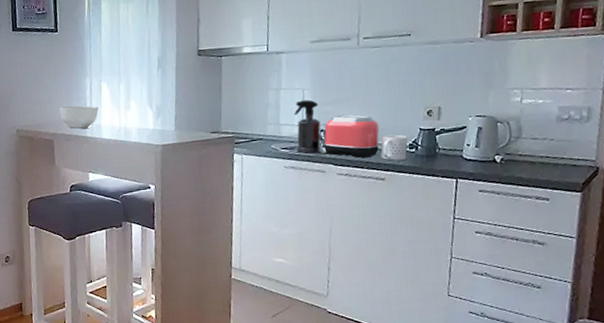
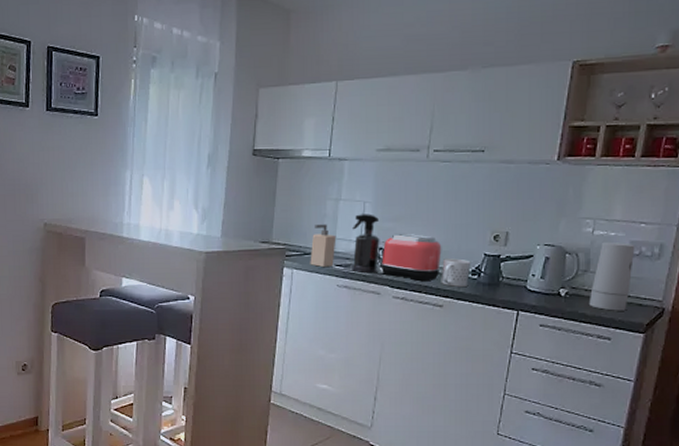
bowl: present [59,106,99,129] -> none [94,201,138,227]
soap dispenser: none [257,112,280,151] -> present [310,224,337,267]
canister: none [524,108,564,173] -> present [588,241,635,311]

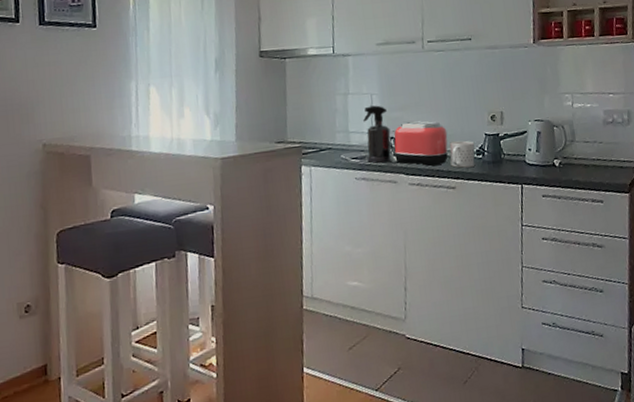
soap dispenser: present [310,224,337,267] -> none [326,119,350,162]
canister: present [588,241,635,311] -> none [579,112,611,176]

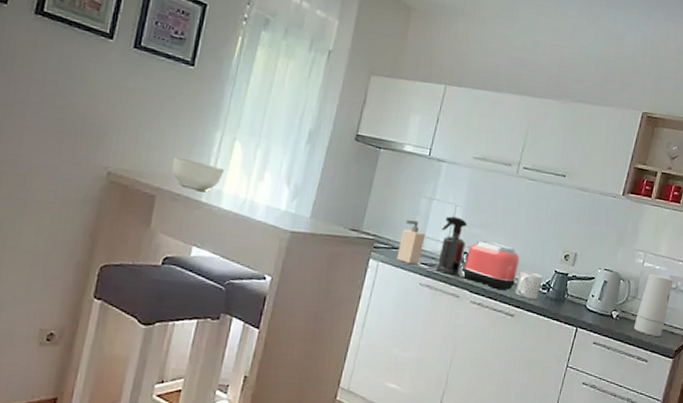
bowl: none [98,114,146,142] -> present [172,158,224,191]
soap dispenser: none [326,119,350,162] -> present [396,220,426,264]
canister: none [579,112,611,176] -> present [633,273,674,337]

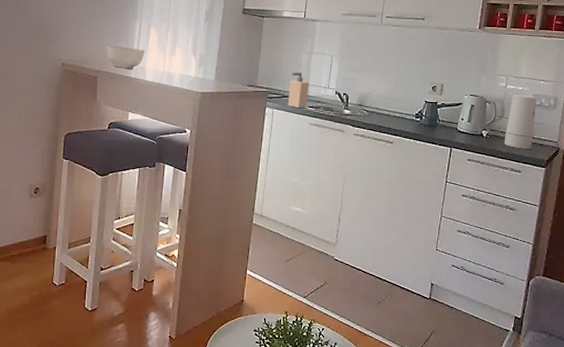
spray bottle: present [436,216,468,275] -> none [321,65,344,113]
toaster: present [463,240,520,290] -> none [344,82,393,122]
mug: present [515,270,543,299] -> none [392,104,415,127]

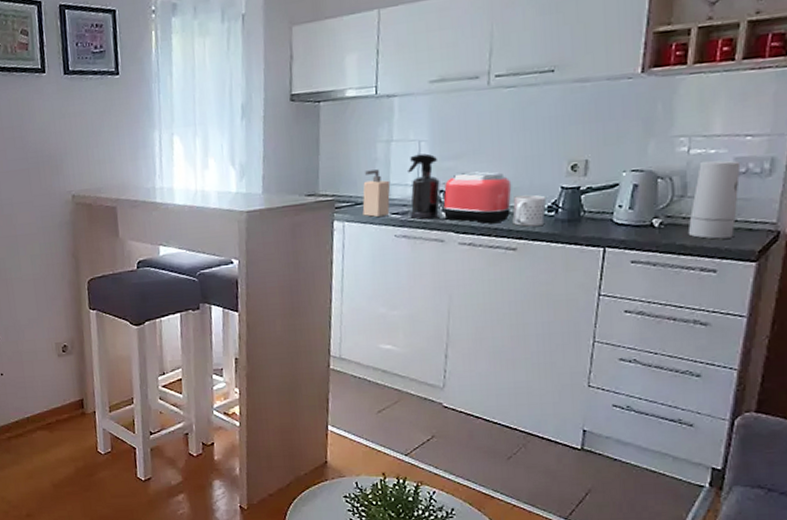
bowl: present [107,46,145,69] -> none [123,165,170,193]
spray bottle: none [321,65,344,113] -> present [406,153,441,220]
toaster: none [344,82,393,122] -> present [442,171,512,224]
mug: none [392,104,415,127] -> present [512,194,547,227]

